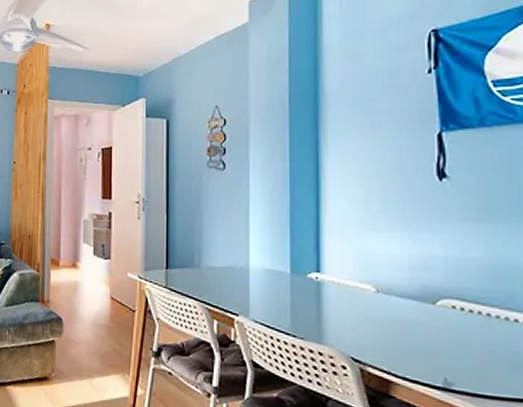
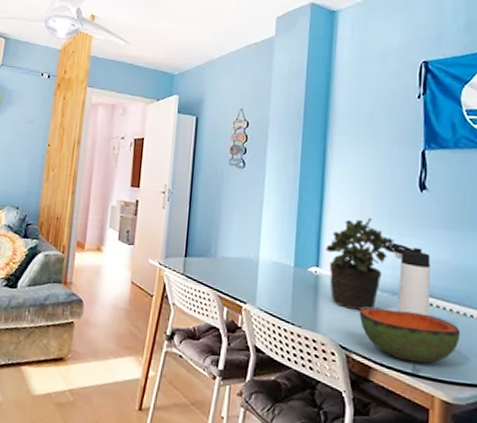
potted plant: none [326,215,413,318] -> present [325,218,396,310]
bowl: none [372,314,503,376] -> present [359,307,460,363]
thermos bottle: none [407,242,461,323] -> present [391,244,431,317]

